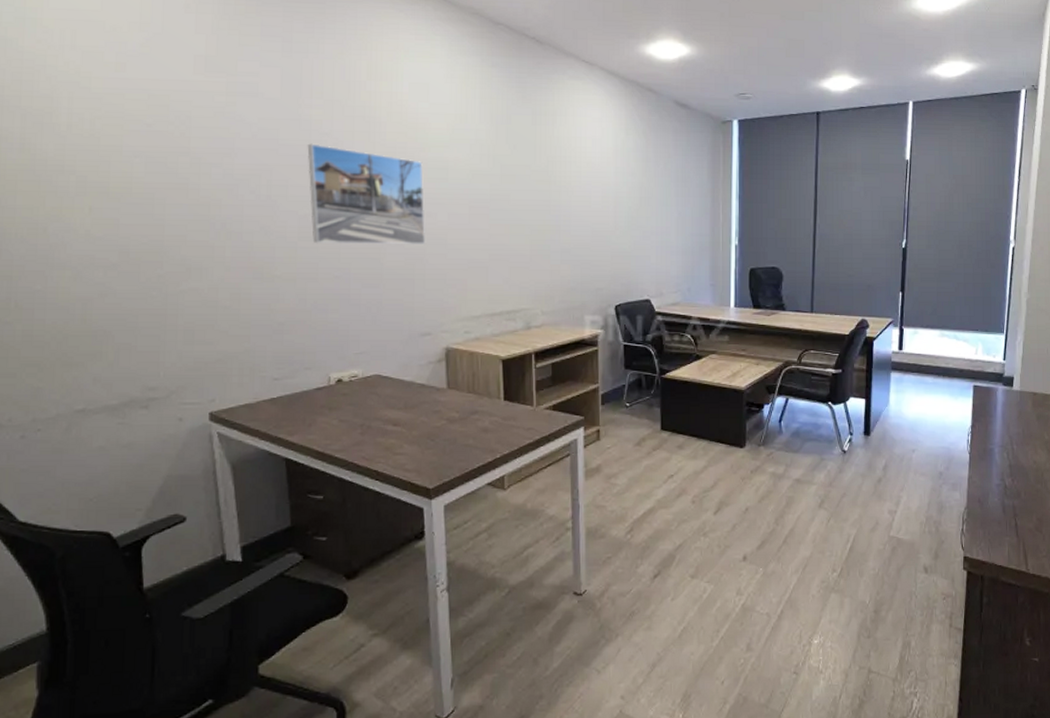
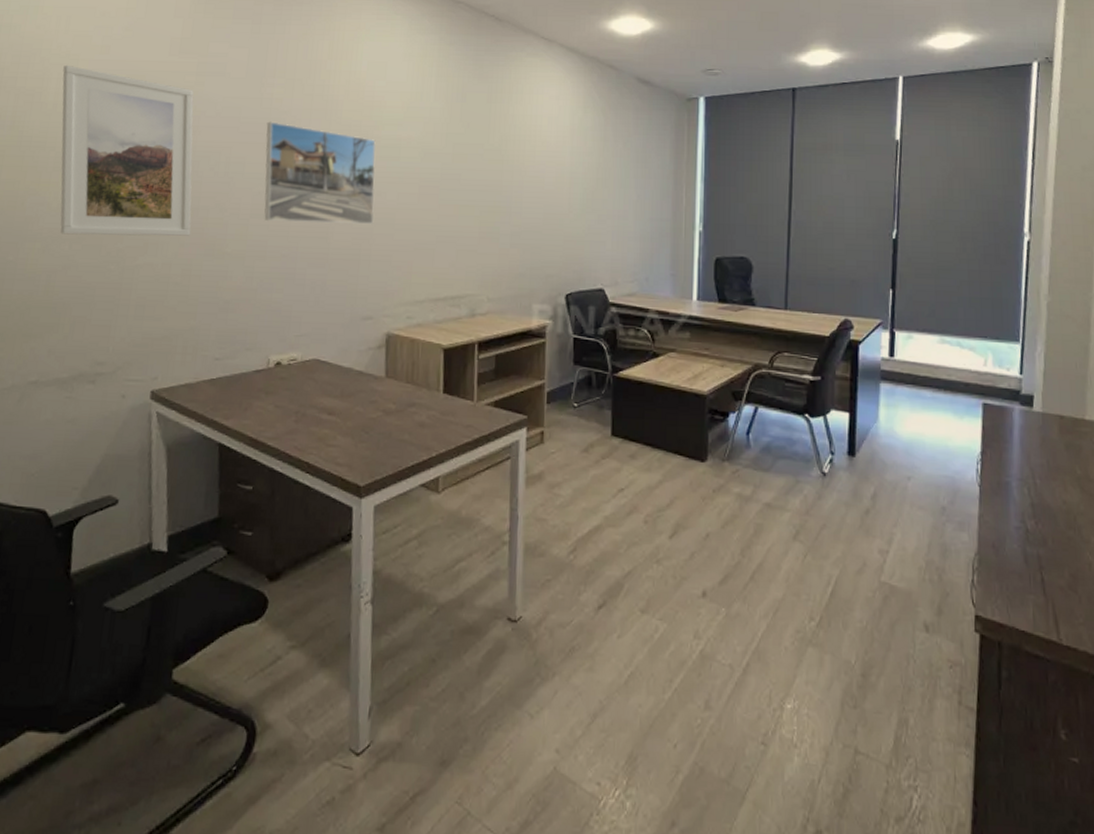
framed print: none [74,83,236,262] -> present [60,64,194,236]

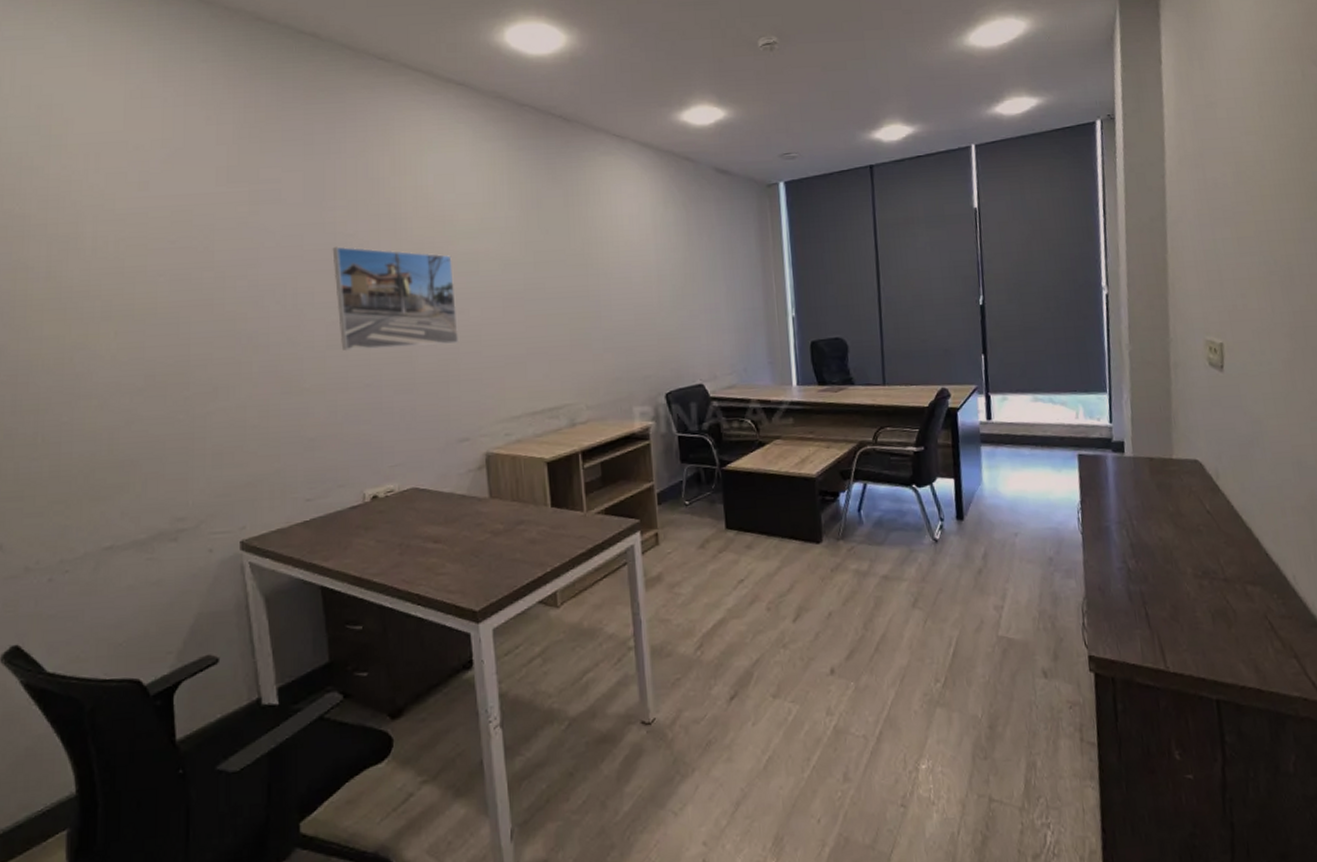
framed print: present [60,64,194,236] -> none [98,205,264,388]

